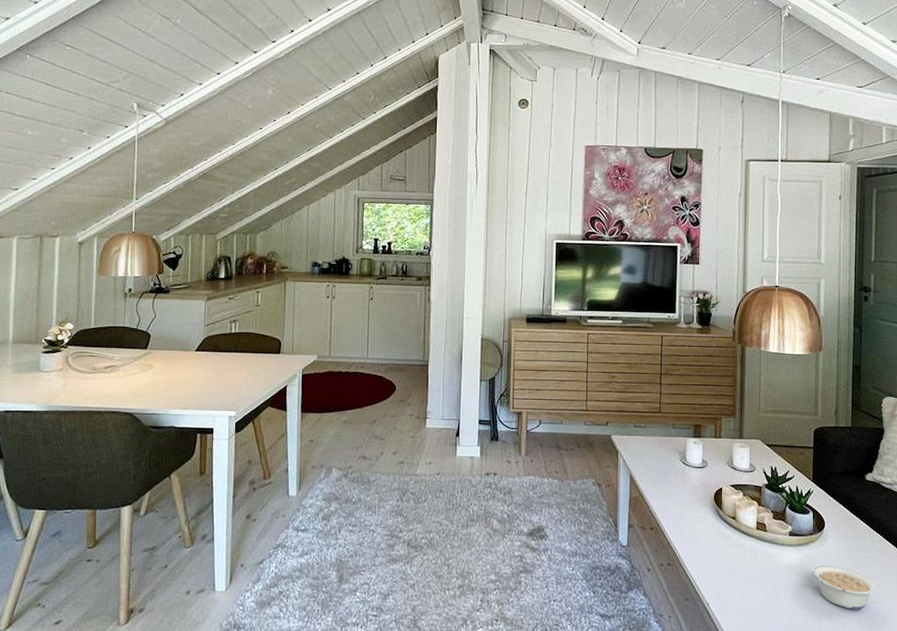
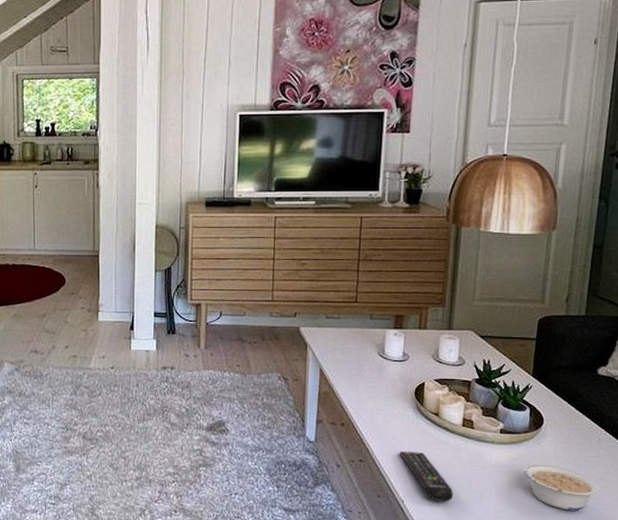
remote control: none [703,555,752,604] -> present [399,451,453,502]

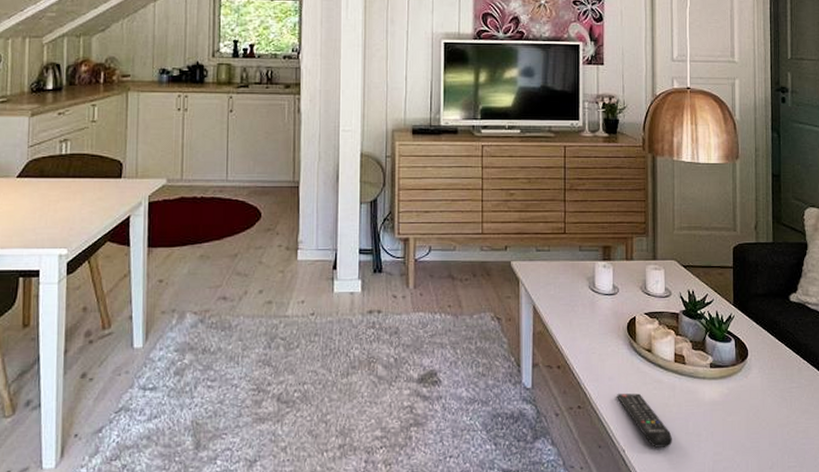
legume: present [524,464,599,511] -> none [736,398,805,448]

